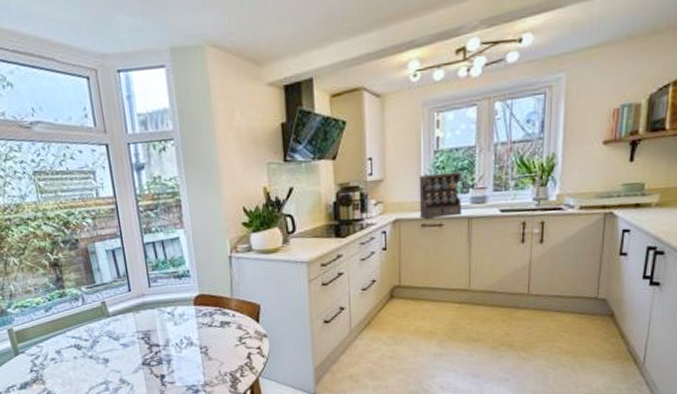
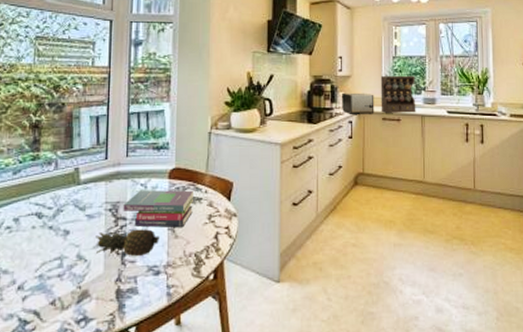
fruit: none [133,353,194,378] -> present [96,229,159,256]
books: none [154,315,223,352] -> present [123,190,193,227]
toaster: none [373,197,412,224] -> present [342,92,375,114]

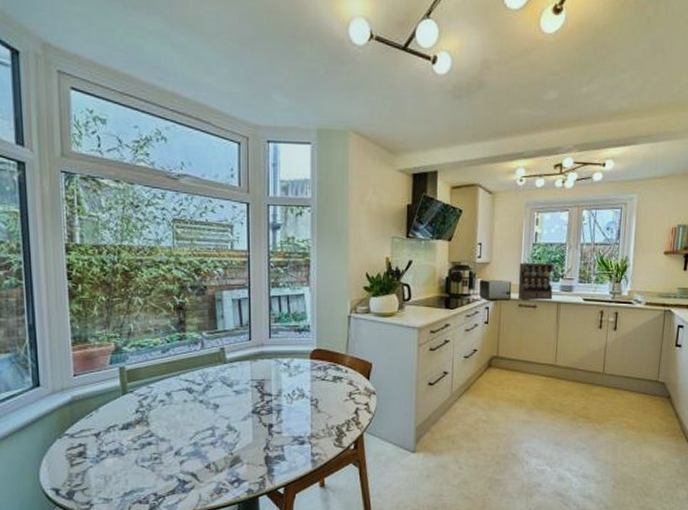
fruit: present [96,229,159,256] -> none [244,404,303,428]
books: present [123,190,193,227] -> none [268,369,334,403]

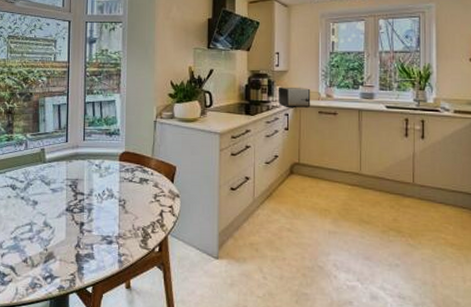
spice rack: present [518,262,555,300] -> none [317,70,353,107]

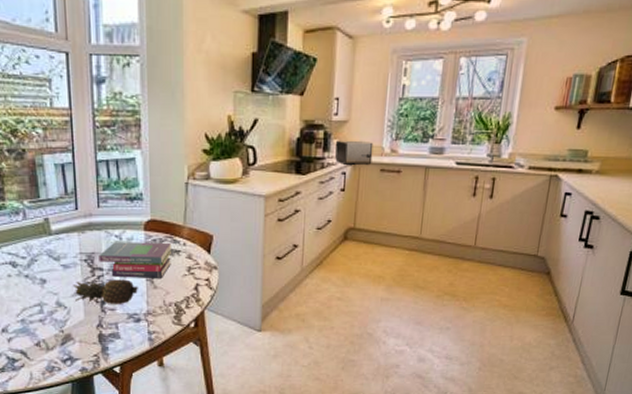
fruit: none [59,203,112,227] -> present [73,279,138,304]
books: none [81,170,141,204] -> present [99,242,171,278]

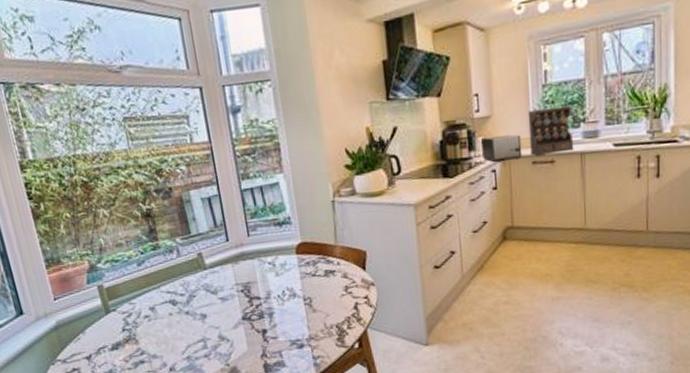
fruit: present [73,279,138,304] -> none [233,306,298,333]
books: present [99,242,171,278] -> none [254,263,328,305]
spice rack: none [379,120,424,164] -> present [527,105,574,156]

